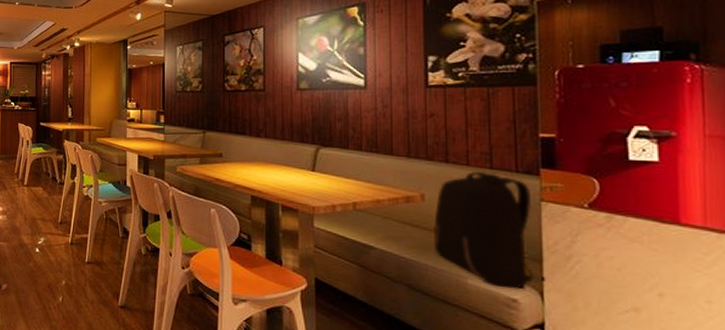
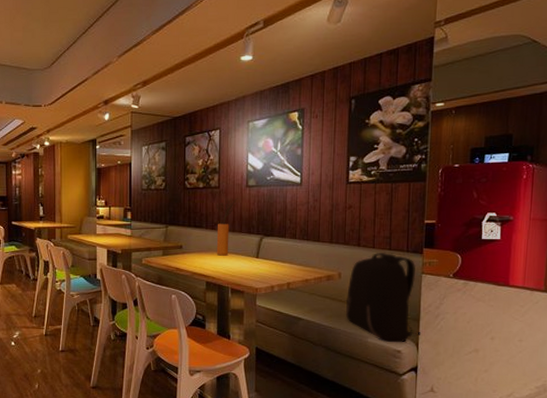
vase: none [261,100,287,167] -> present [216,196,238,256]

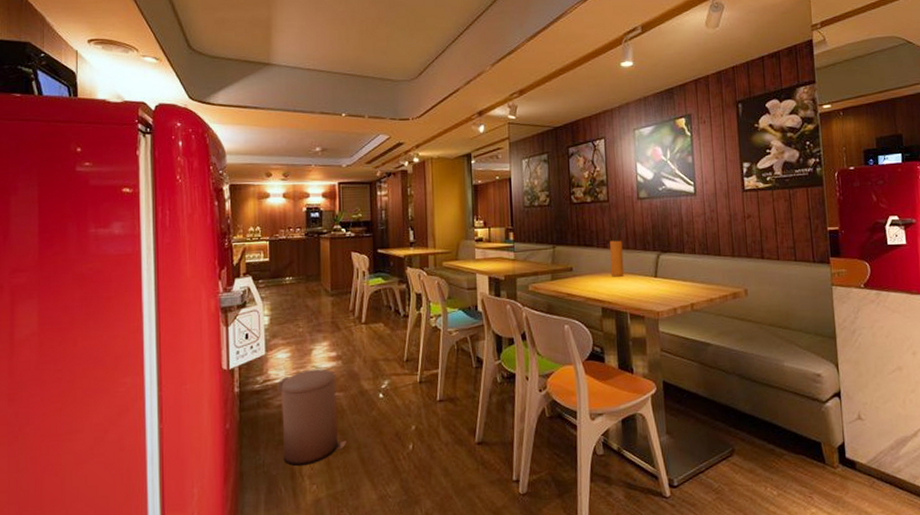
backpack: present [346,252,420,342] -> none [756,263,839,365]

